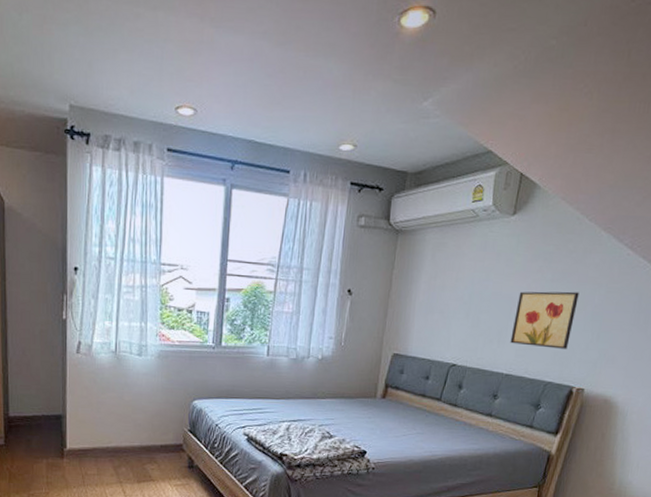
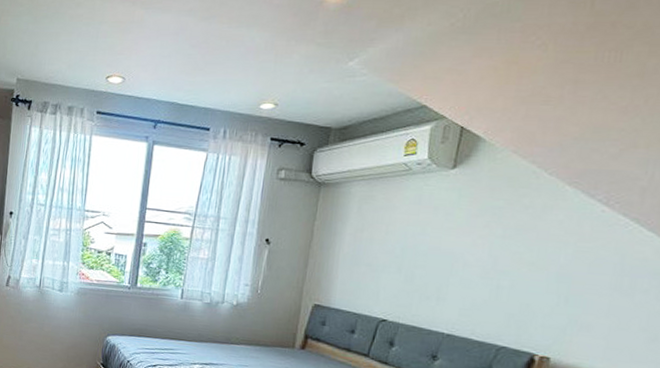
wall art: present [510,291,579,349] -> none [452,247,539,312]

